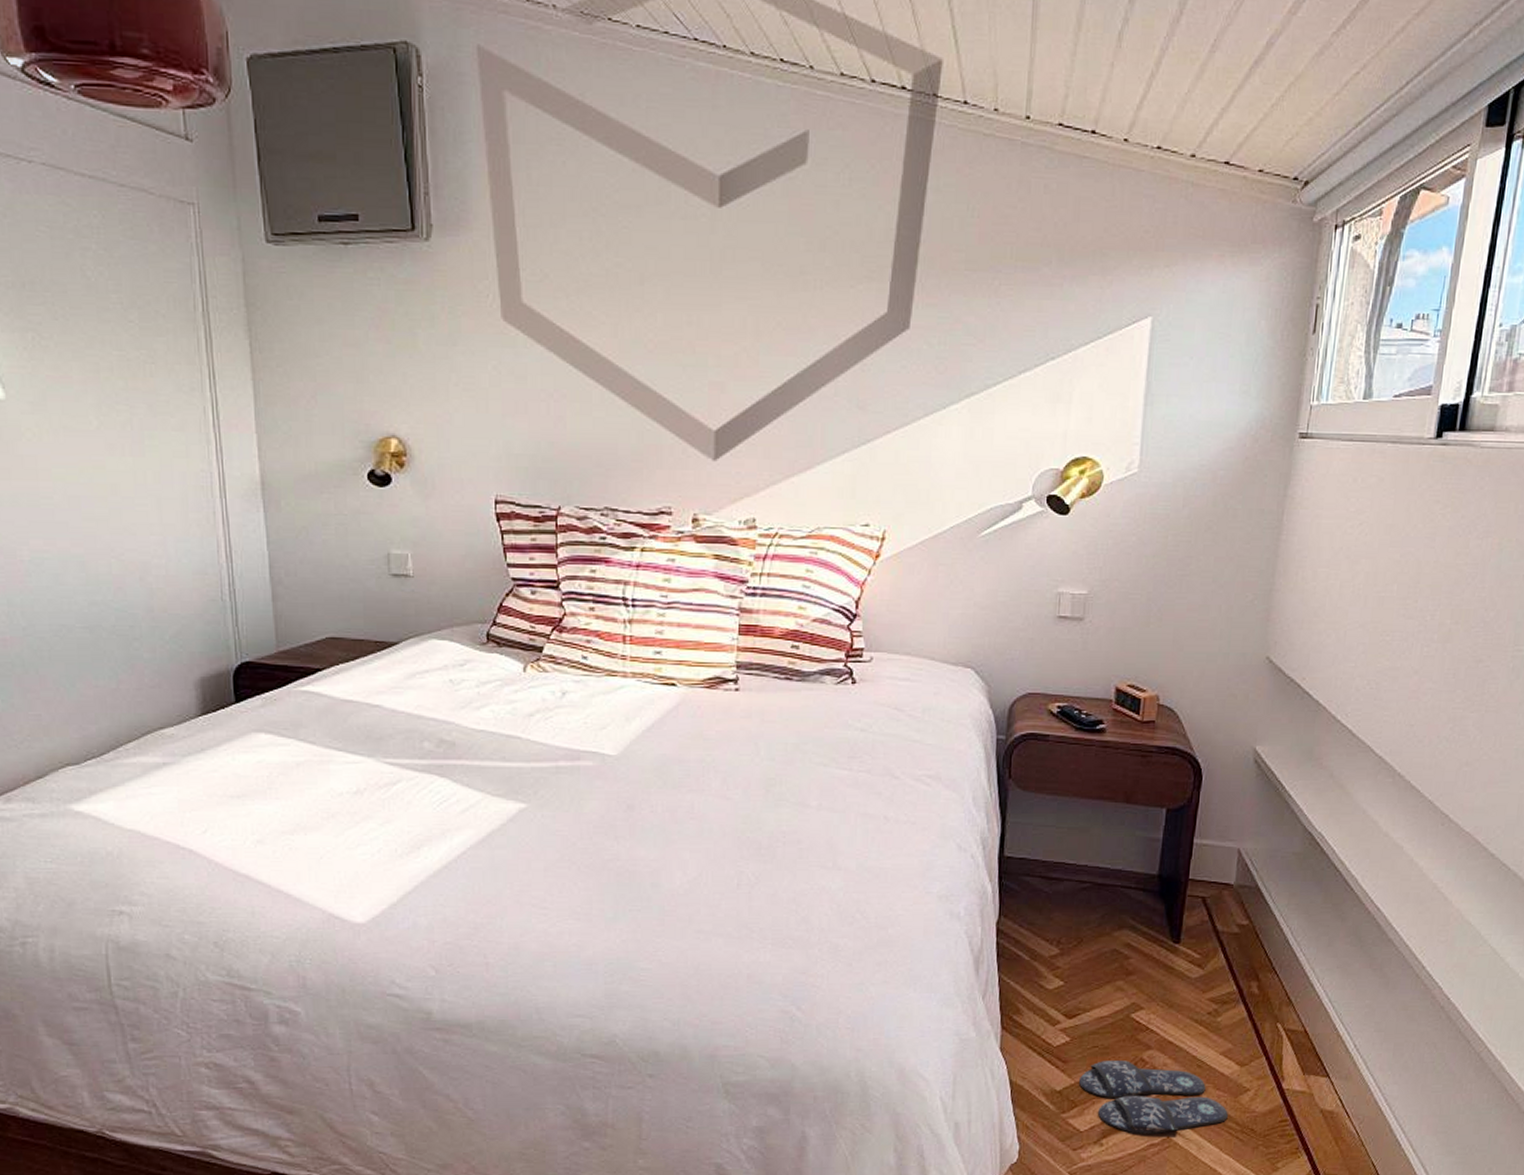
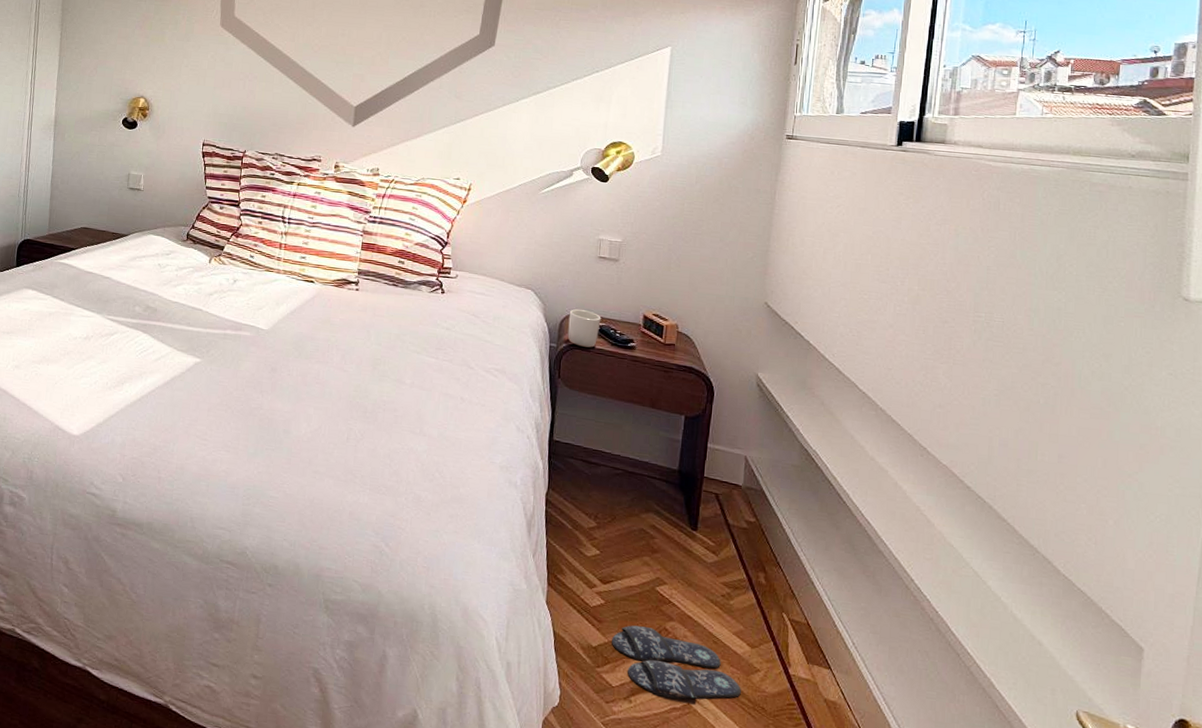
mug: none [1019,688,1062,736] -> present [567,309,601,348]

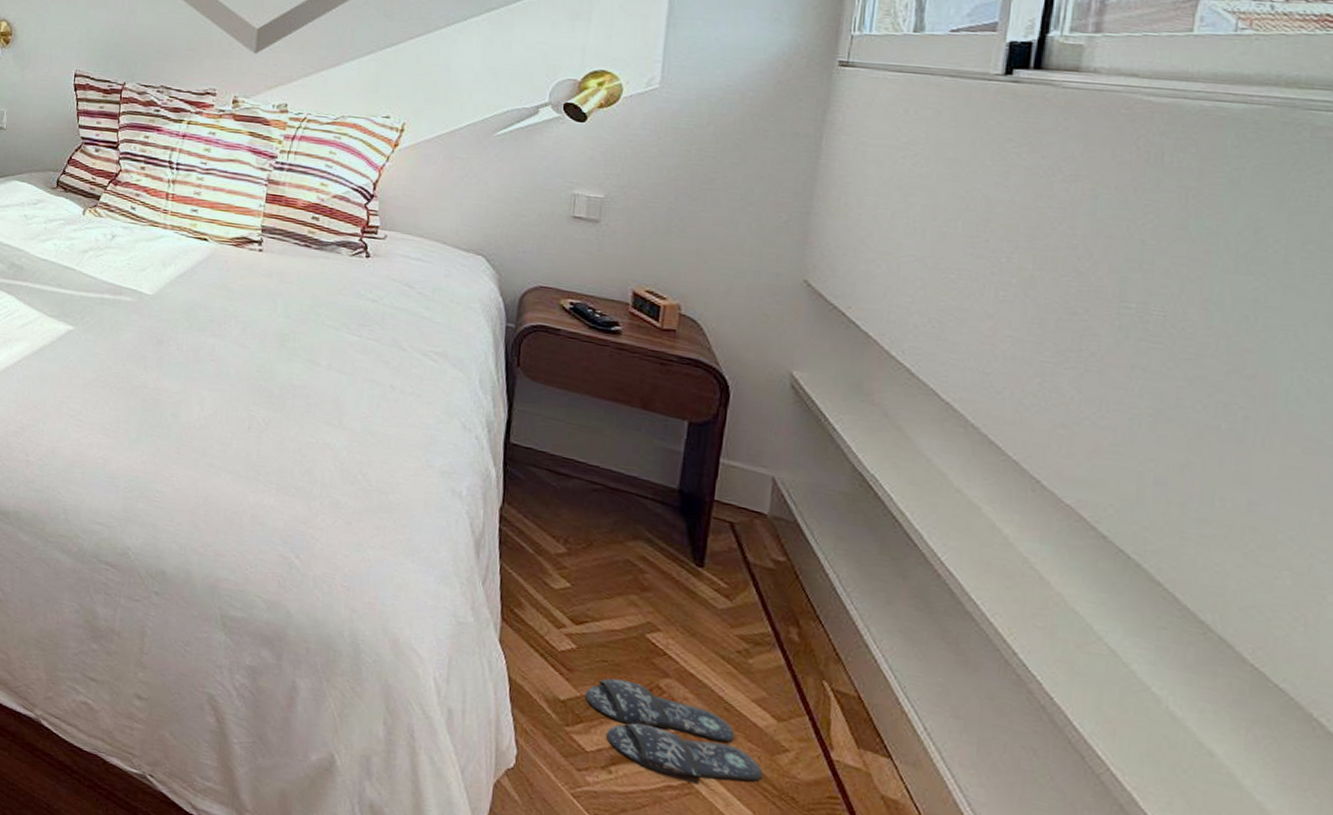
mug: present [567,309,601,348] -> none [530,281,575,330]

